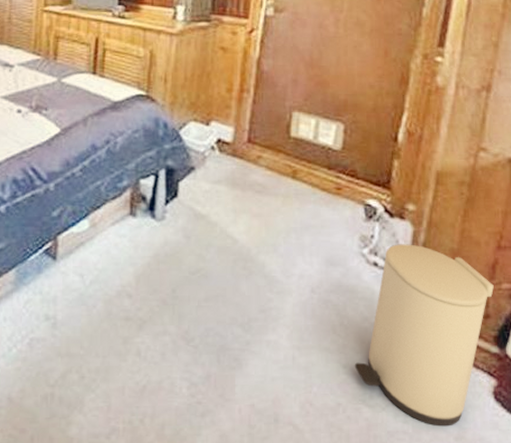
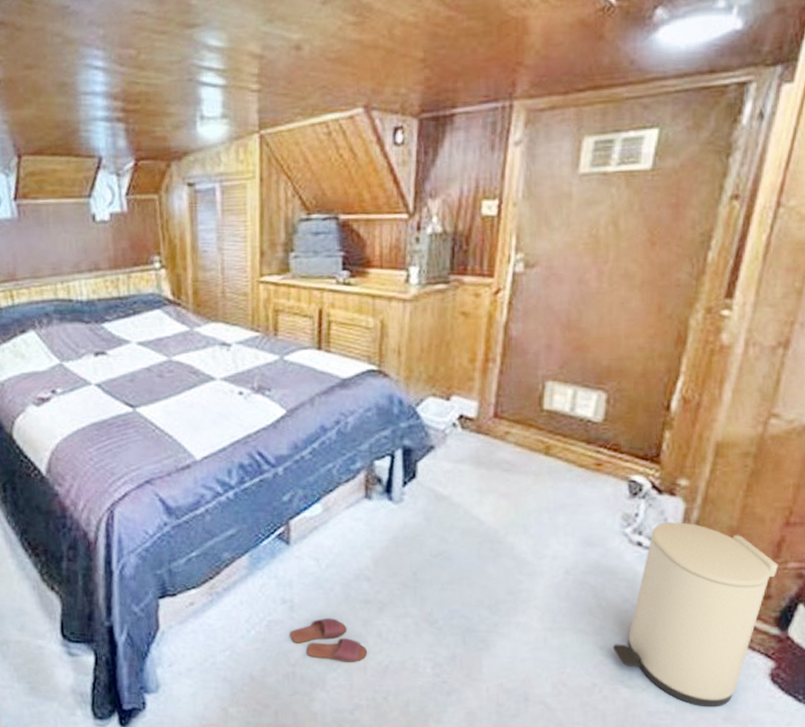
slippers: none [51,336,125,382] -> present [290,618,367,662]

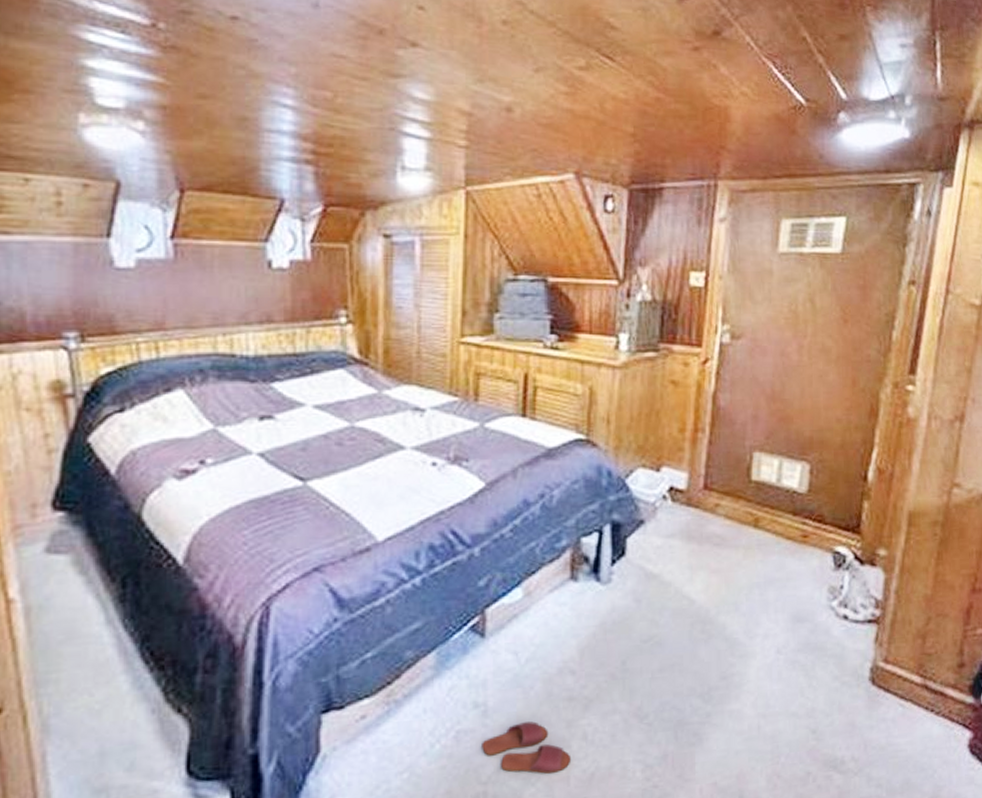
pedal bin: present [612,522,778,708] -> none [824,592,969,787]

